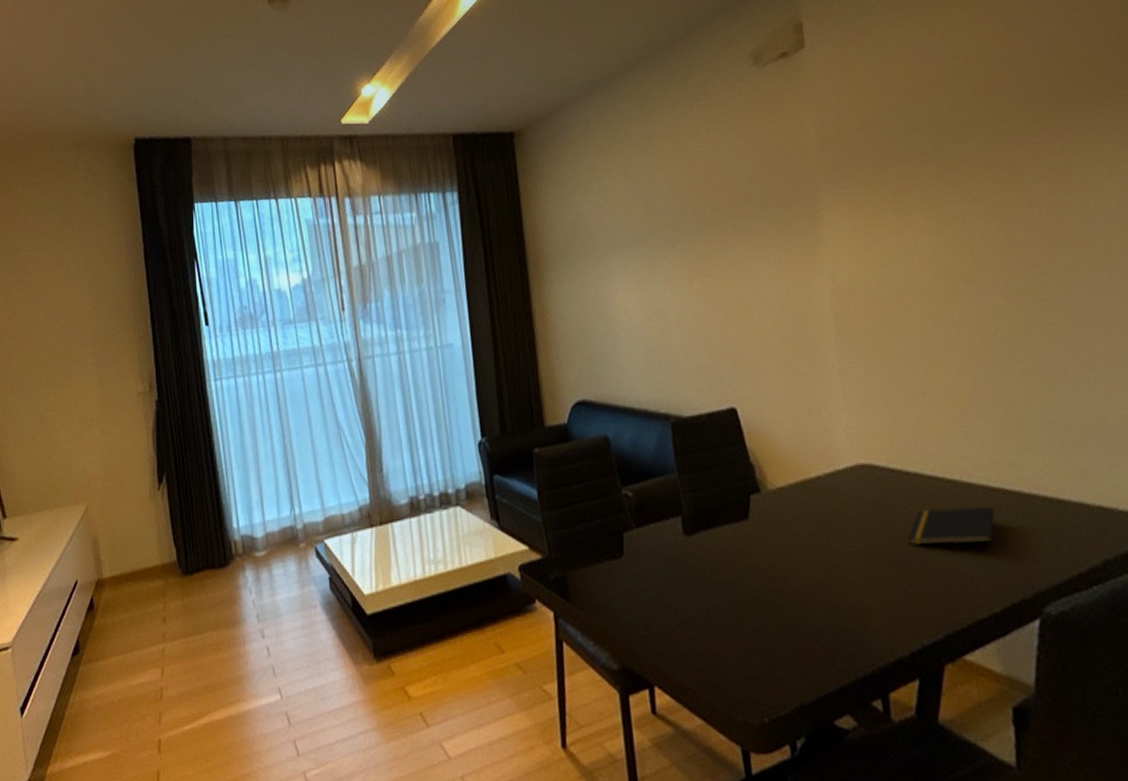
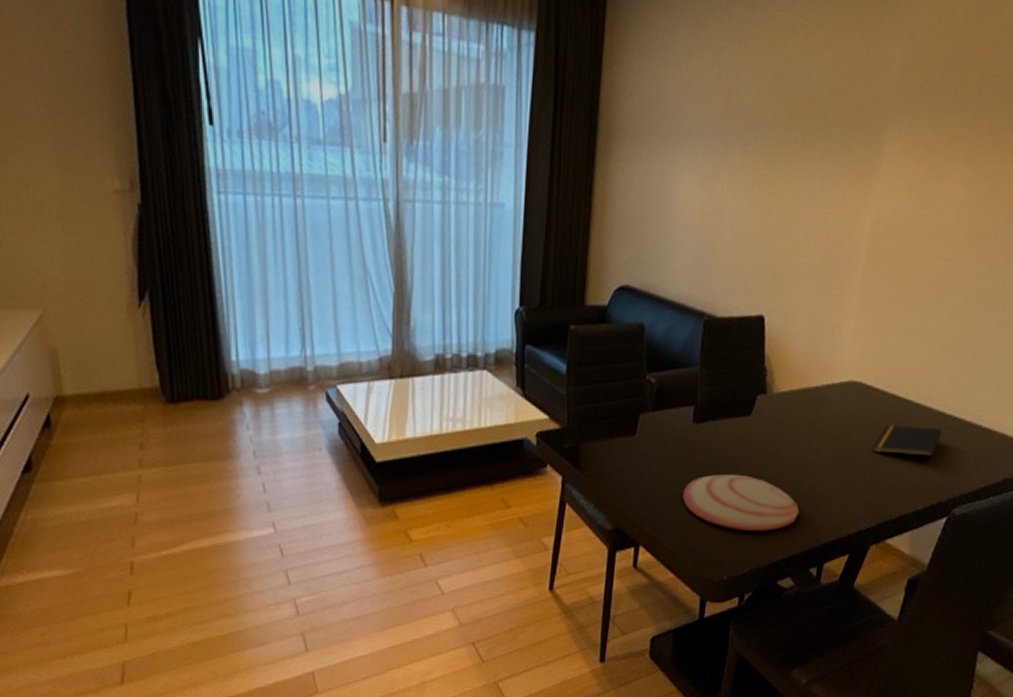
plate: none [690,589,839,658] -> present [682,474,800,531]

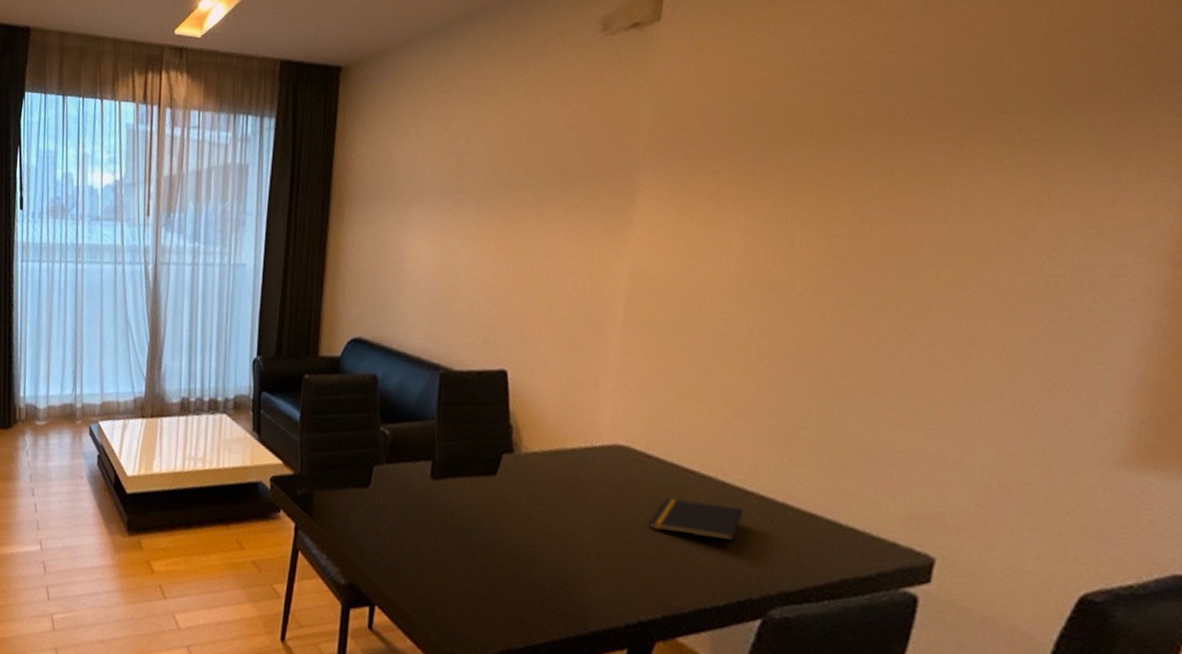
plate: present [682,474,800,531] -> none [421,536,560,608]

